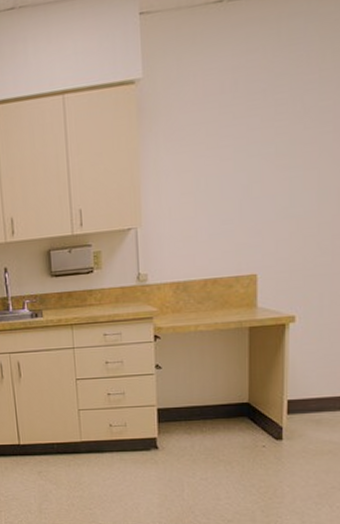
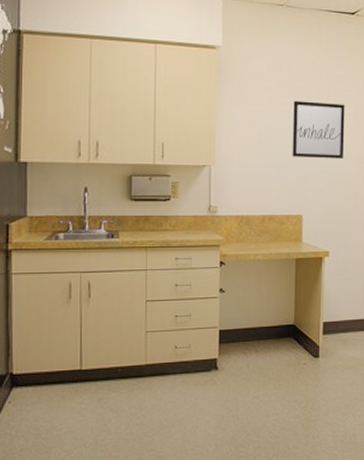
wall art: none [240,120,318,203] -> present [292,100,345,159]

